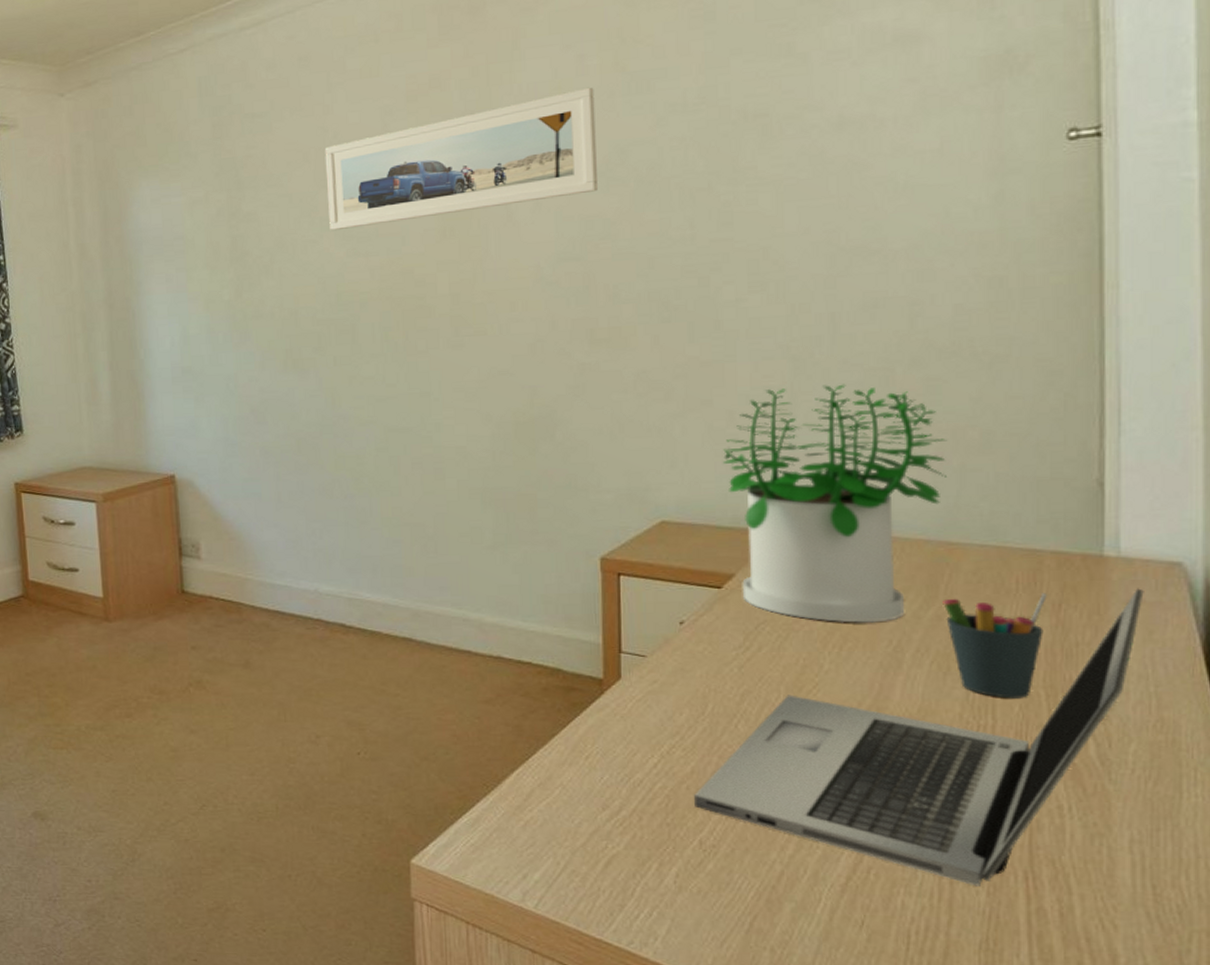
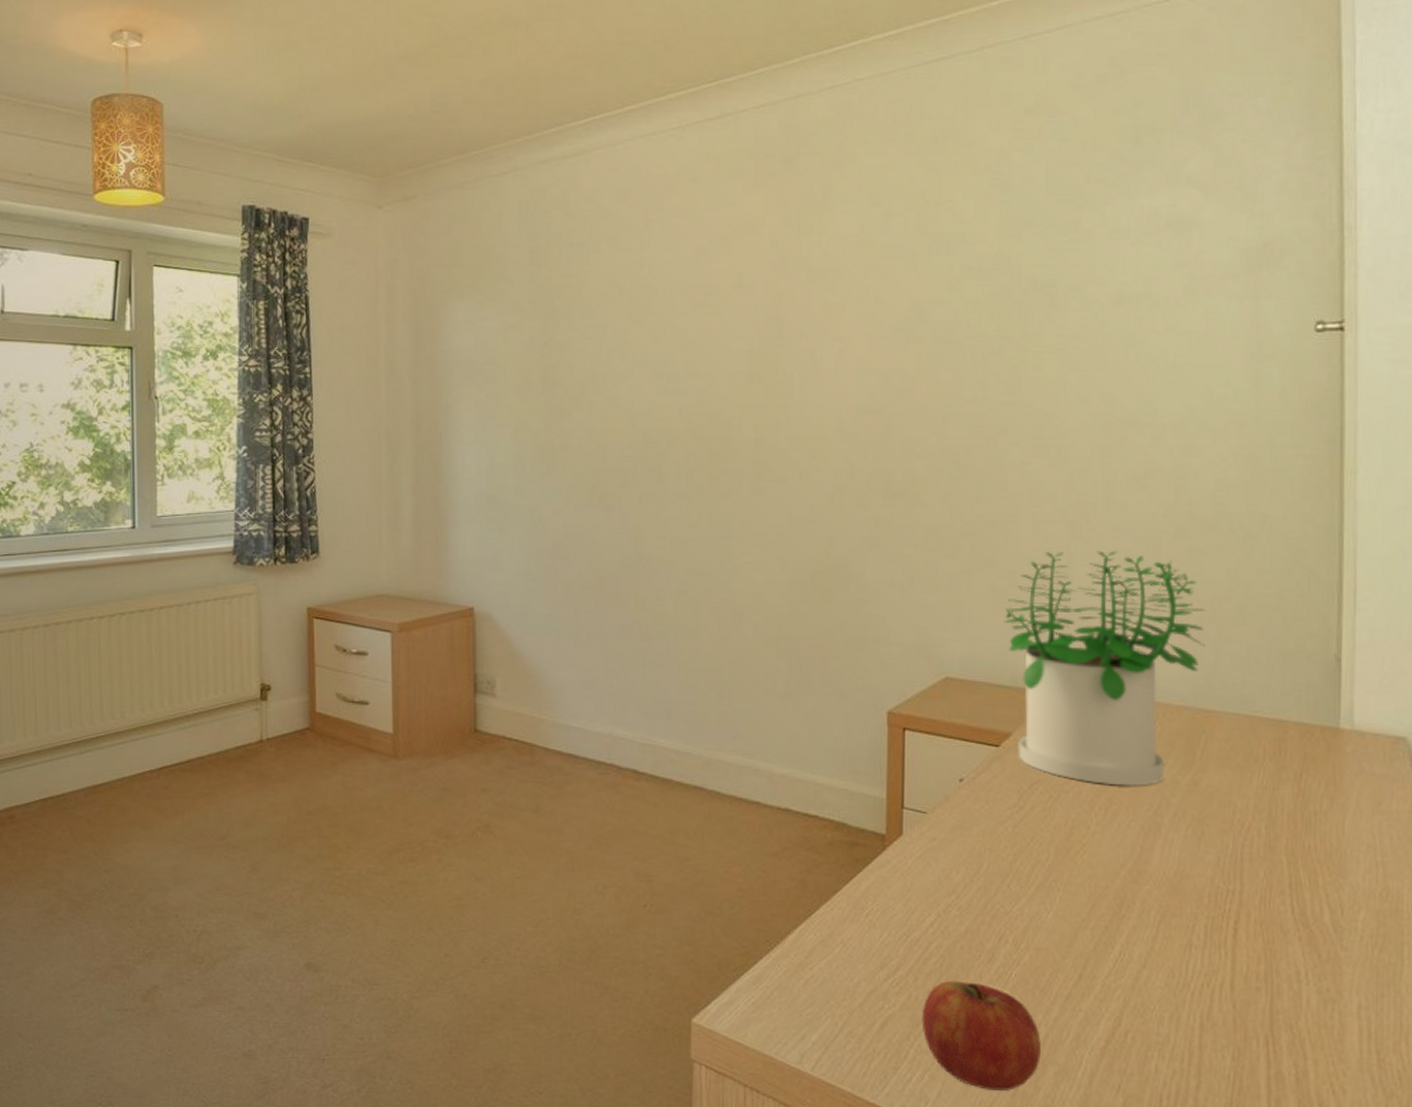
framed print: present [324,87,597,231] -> none [639,244,898,367]
fruit: none [647,820,777,927] -> present [921,980,1042,1091]
laptop: present [694,588,1144,886] -> none [967,761,1374,1051]
pen holder: present [943,593,1047,698] -> none [1198,762,1290,865]

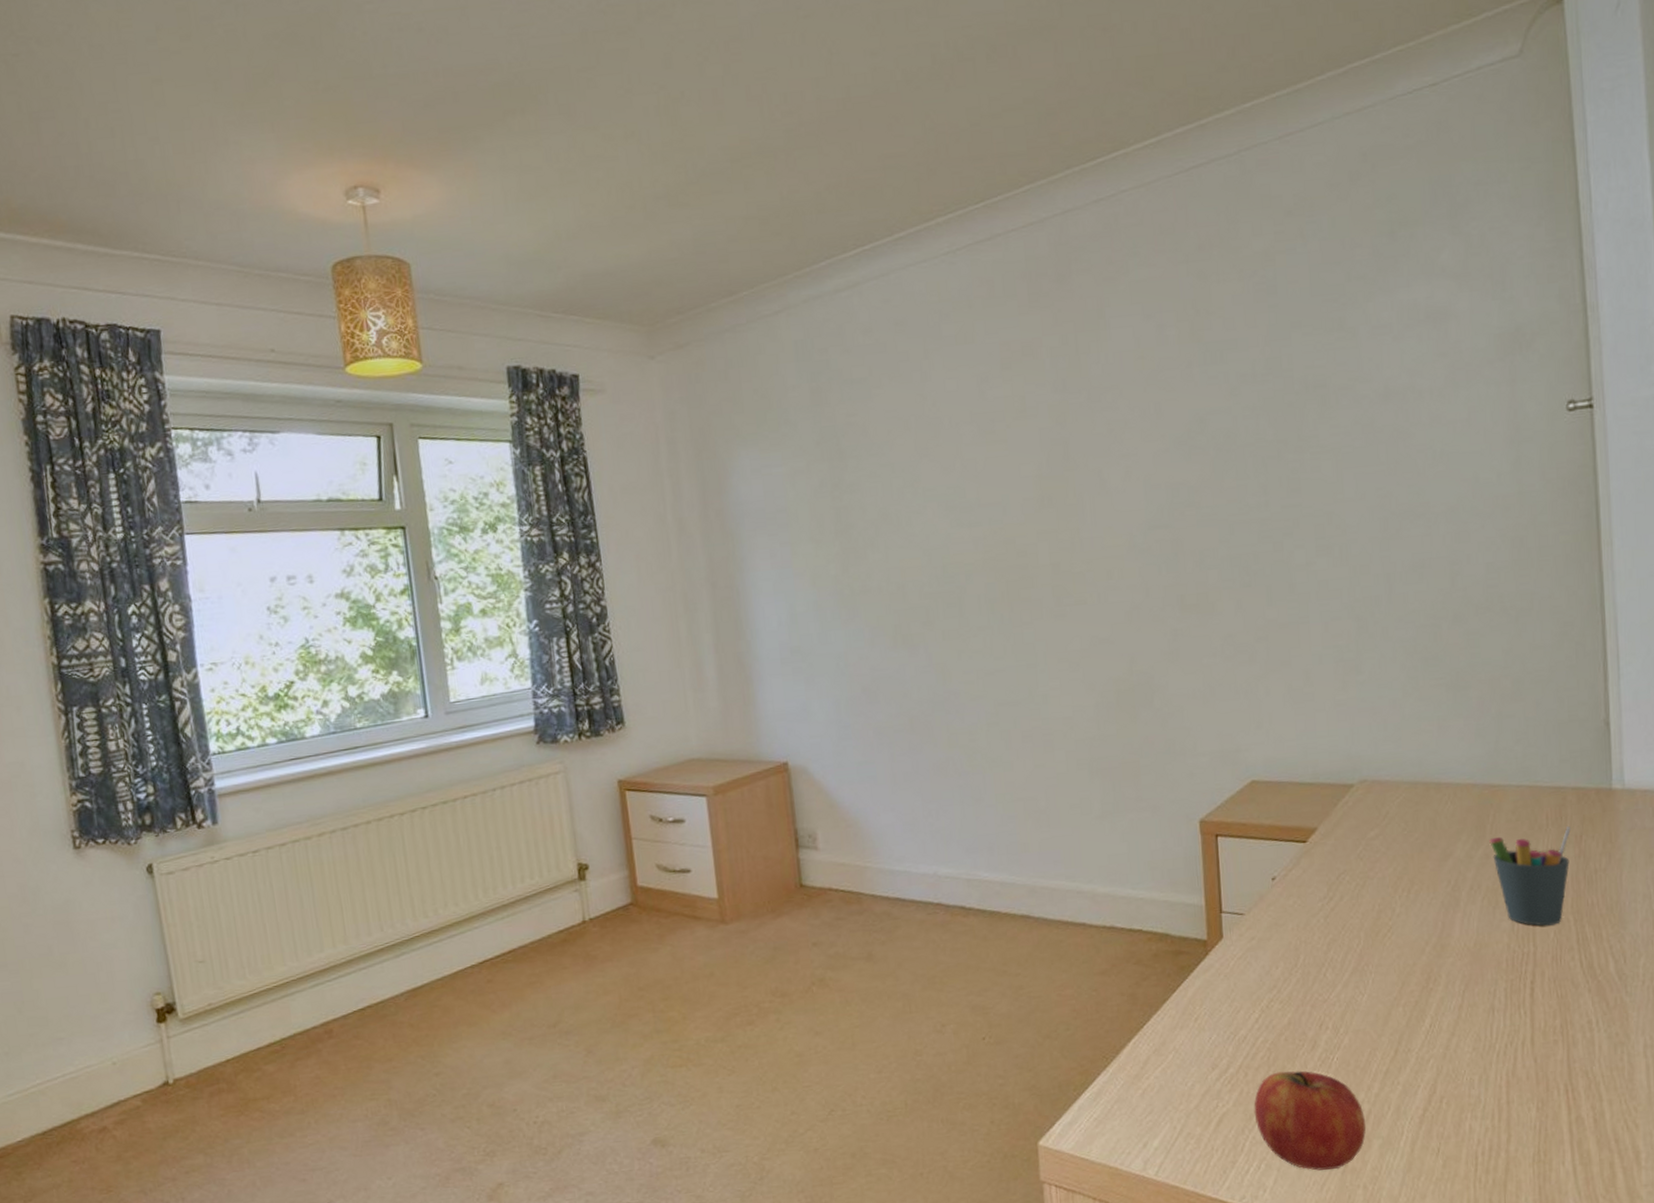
potted plant: present [1003,550,1206,786] -> none [1301,640,1487,868]
pen holder: none [1198,762,1290,865] -> present [1489,826,1571,926]

